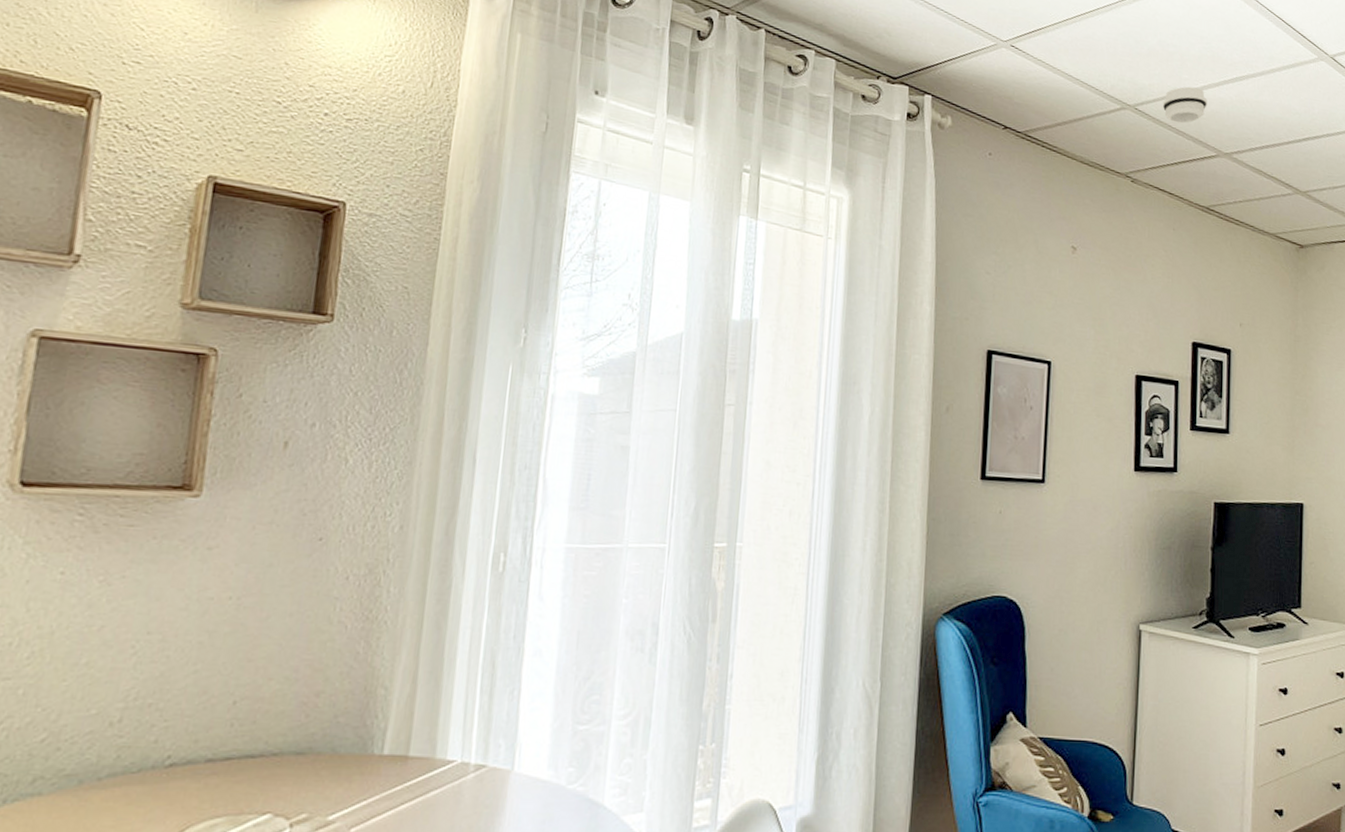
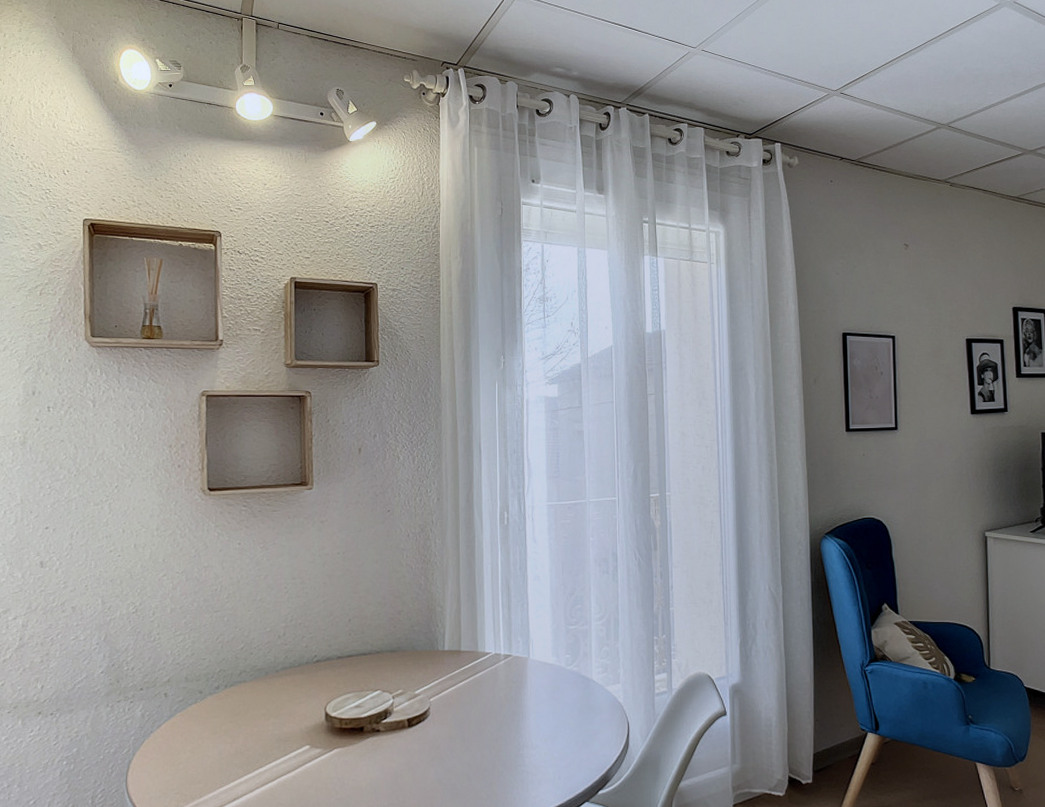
smoke detector: present [1162,86,1207,124] -> none [972,101,1011,132]

